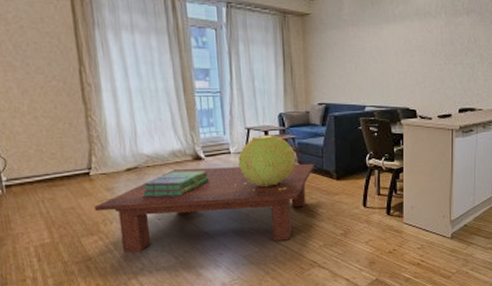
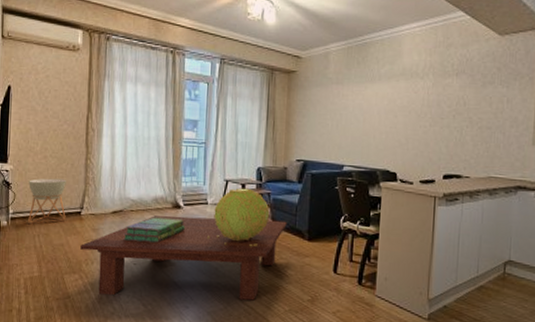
planter: none [20,140,73,190] -> present [28,178,66,224]

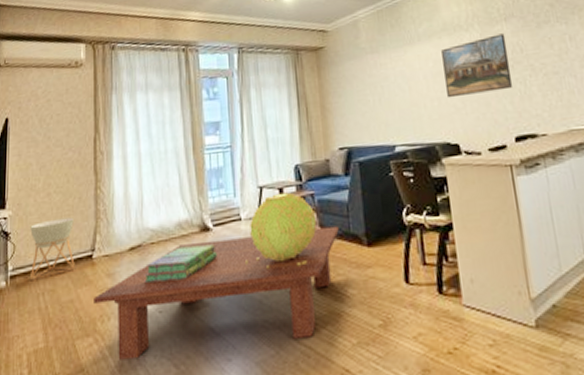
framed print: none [395,86,454,135] -> present [441,33,513,98]

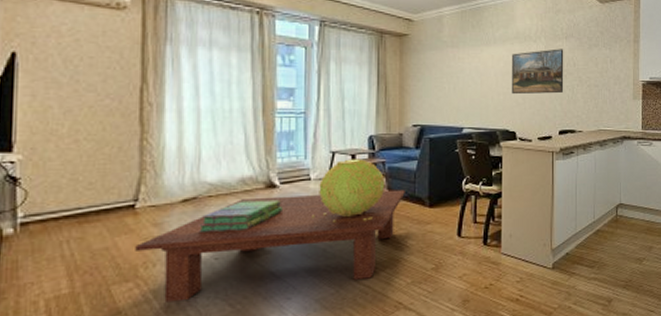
planter: present [30,217,75,280] -> none [50,166,112,227]

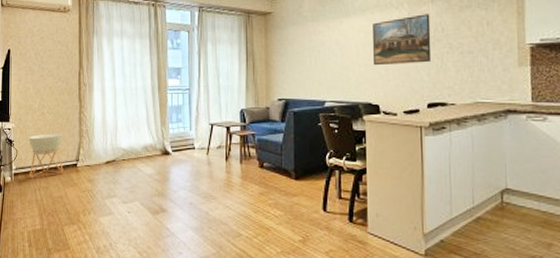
planter: none [50,166,112,227] -> present [29,133,63,178]
coffee table: present [135,189,405,303] -> none [78,161,273,245]
stack of books: present [198,199,282,232] -> none [117,165,174,190]
decorative sphere: present [312,159,385,223] -> none [197,131,256,189]

